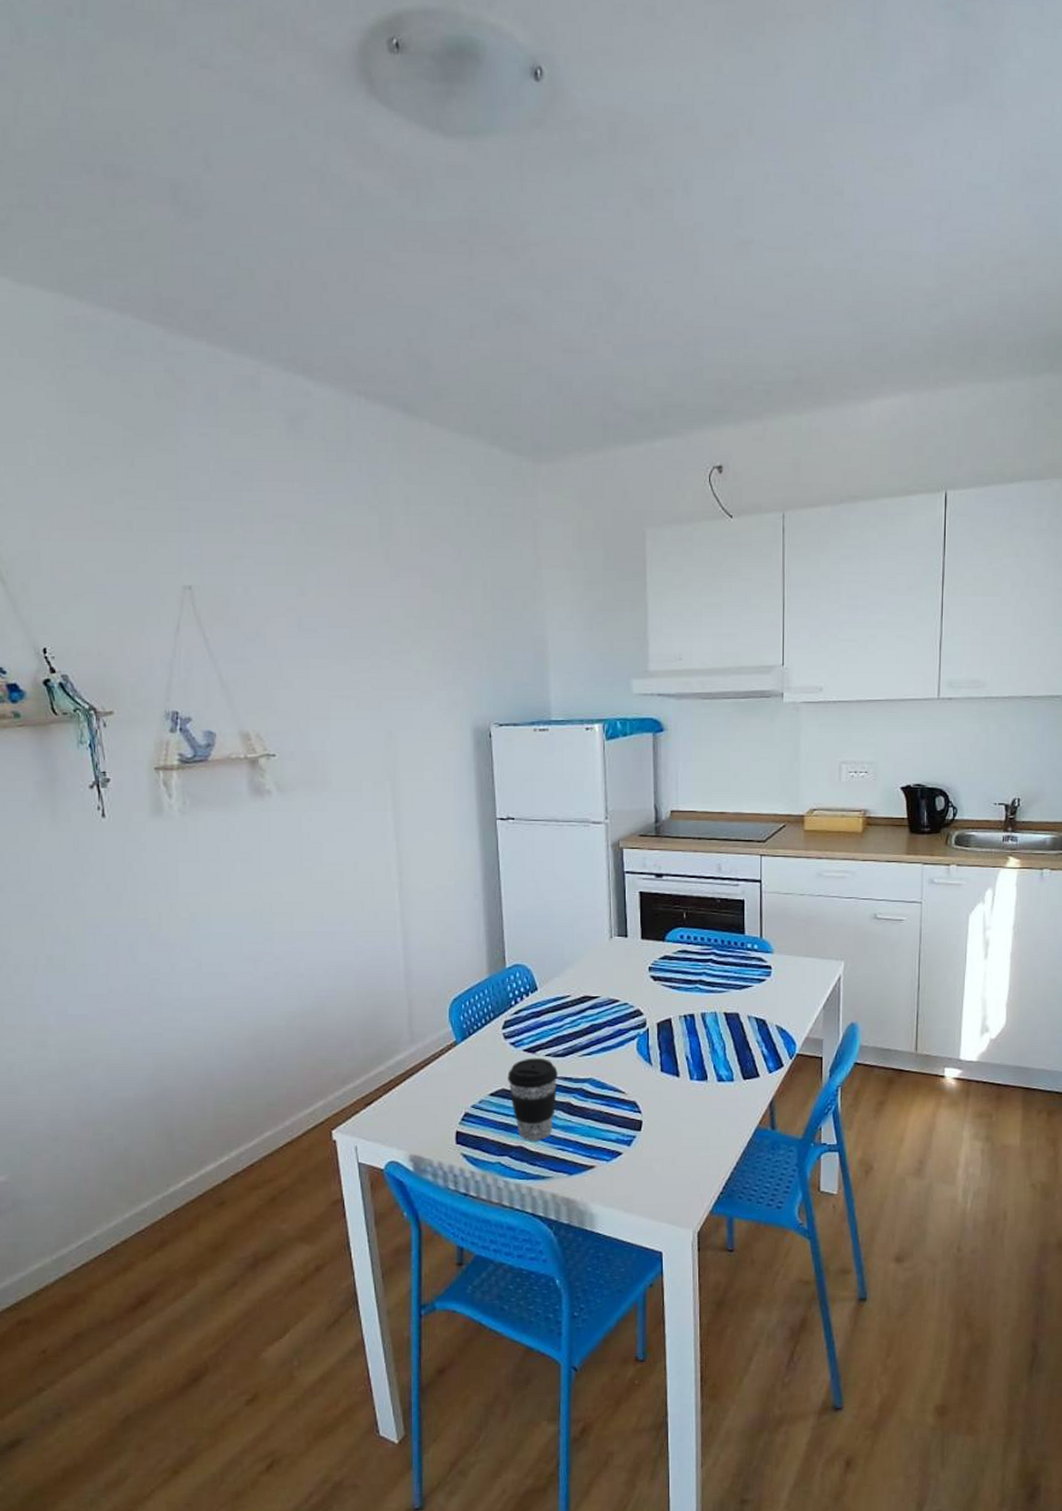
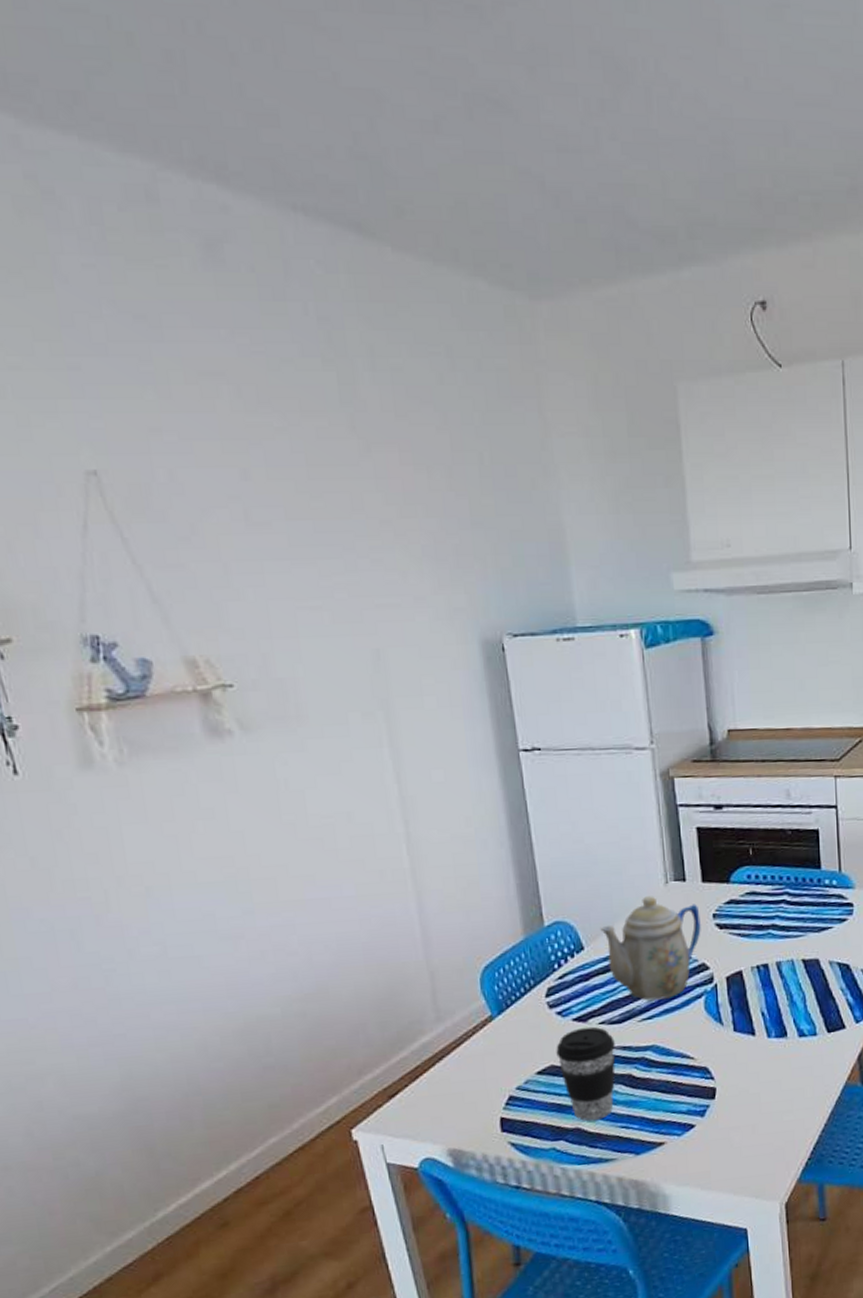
teapot: none [552,948,638,1039] -> present [600,896,701,1001]

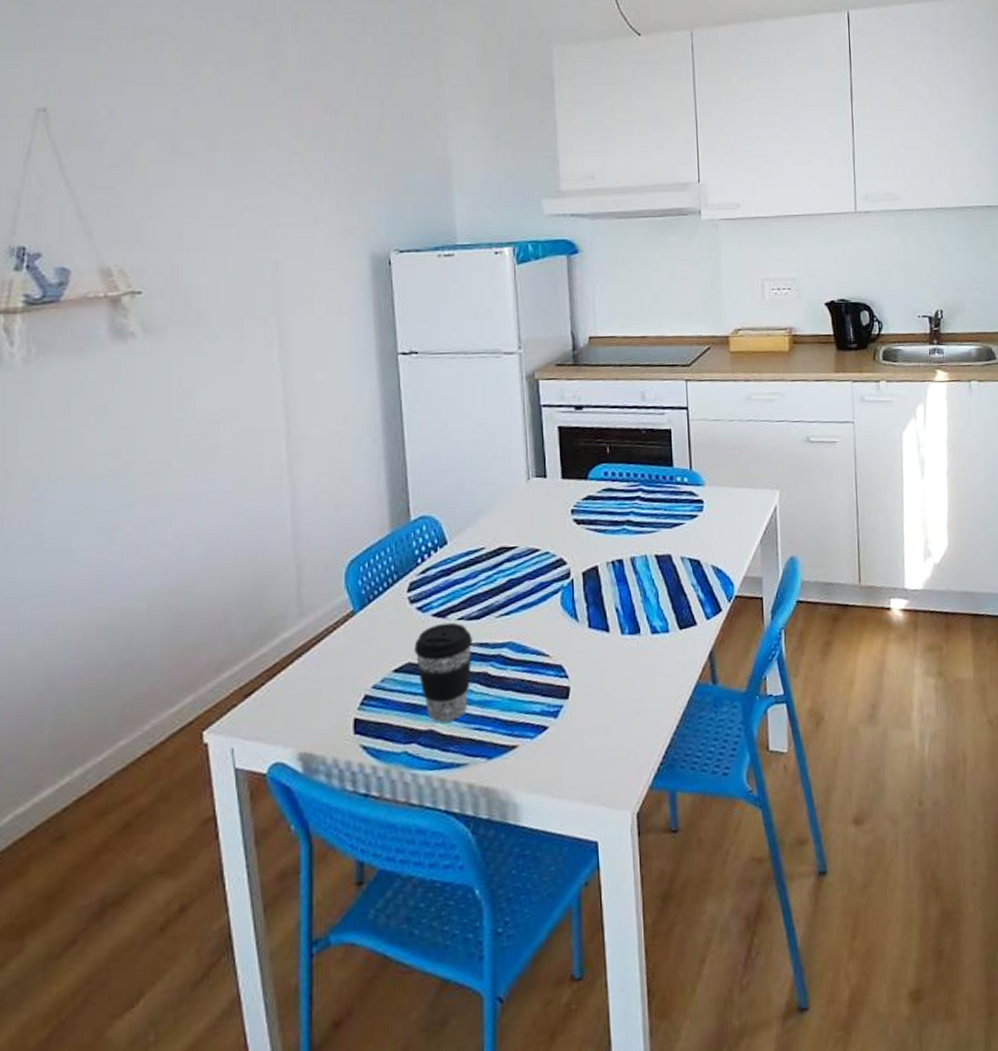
teapot: present [600,896,701,1001] -> none [464,492,560,596]

